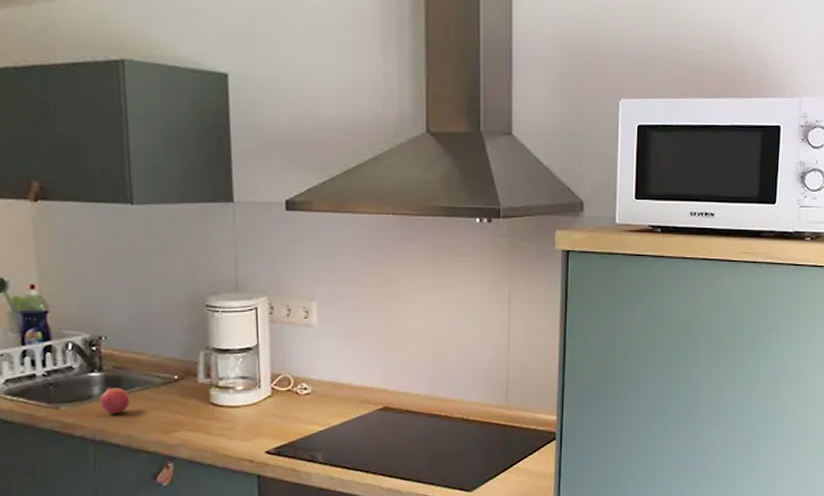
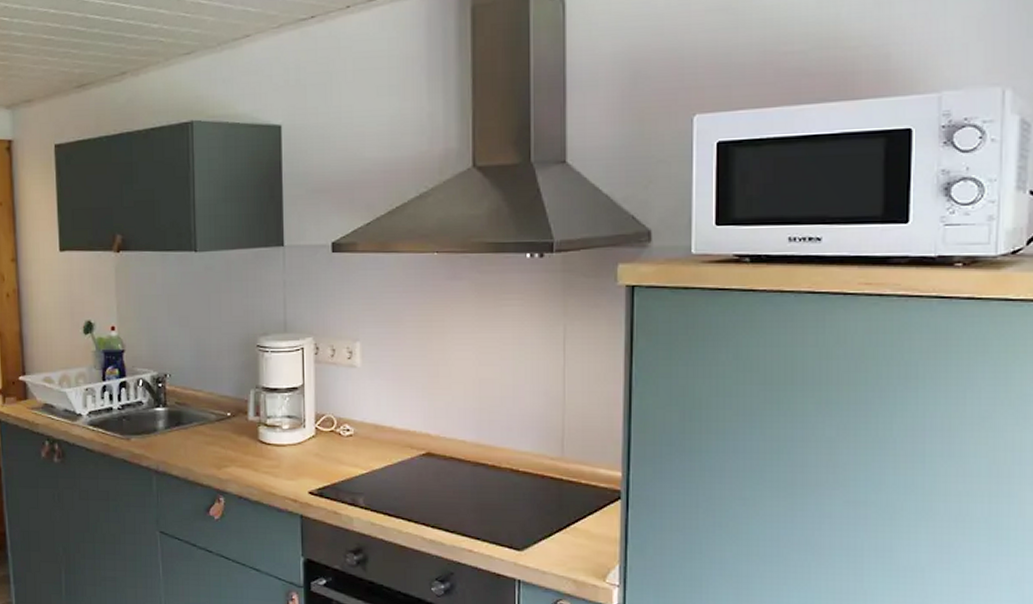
pomegranate: present [99,387,131,414] -> none [162,421,189,447]

